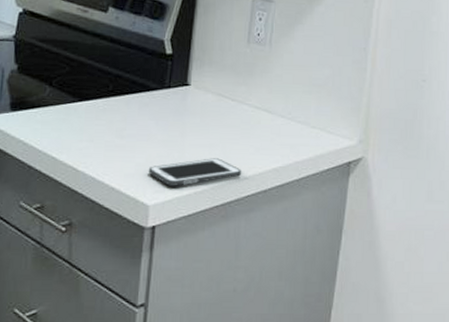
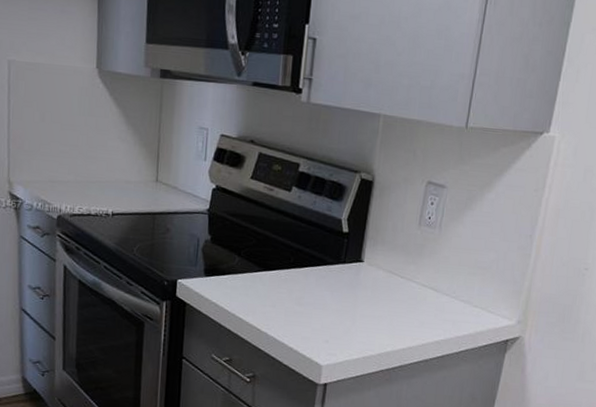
cell phone: present [148,158,242,186] -> none [322,328,407,351]

